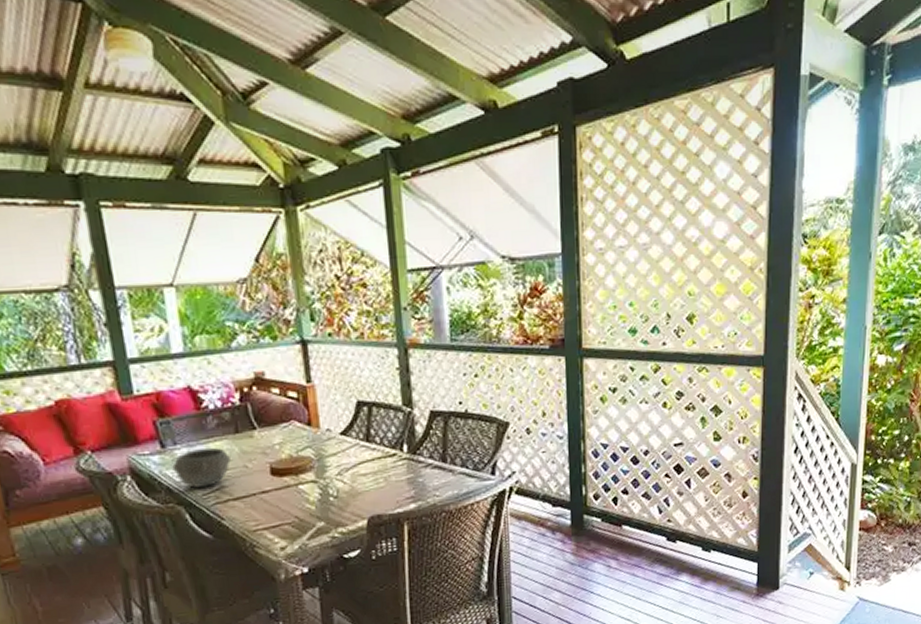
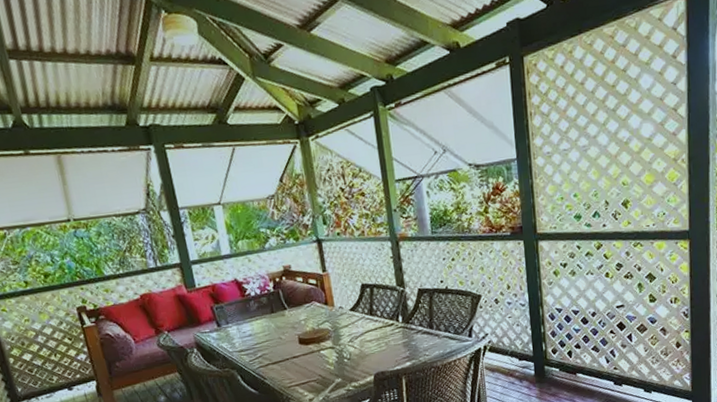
bowl: present [172,448,231,488] -> none [226,325,269,356]

